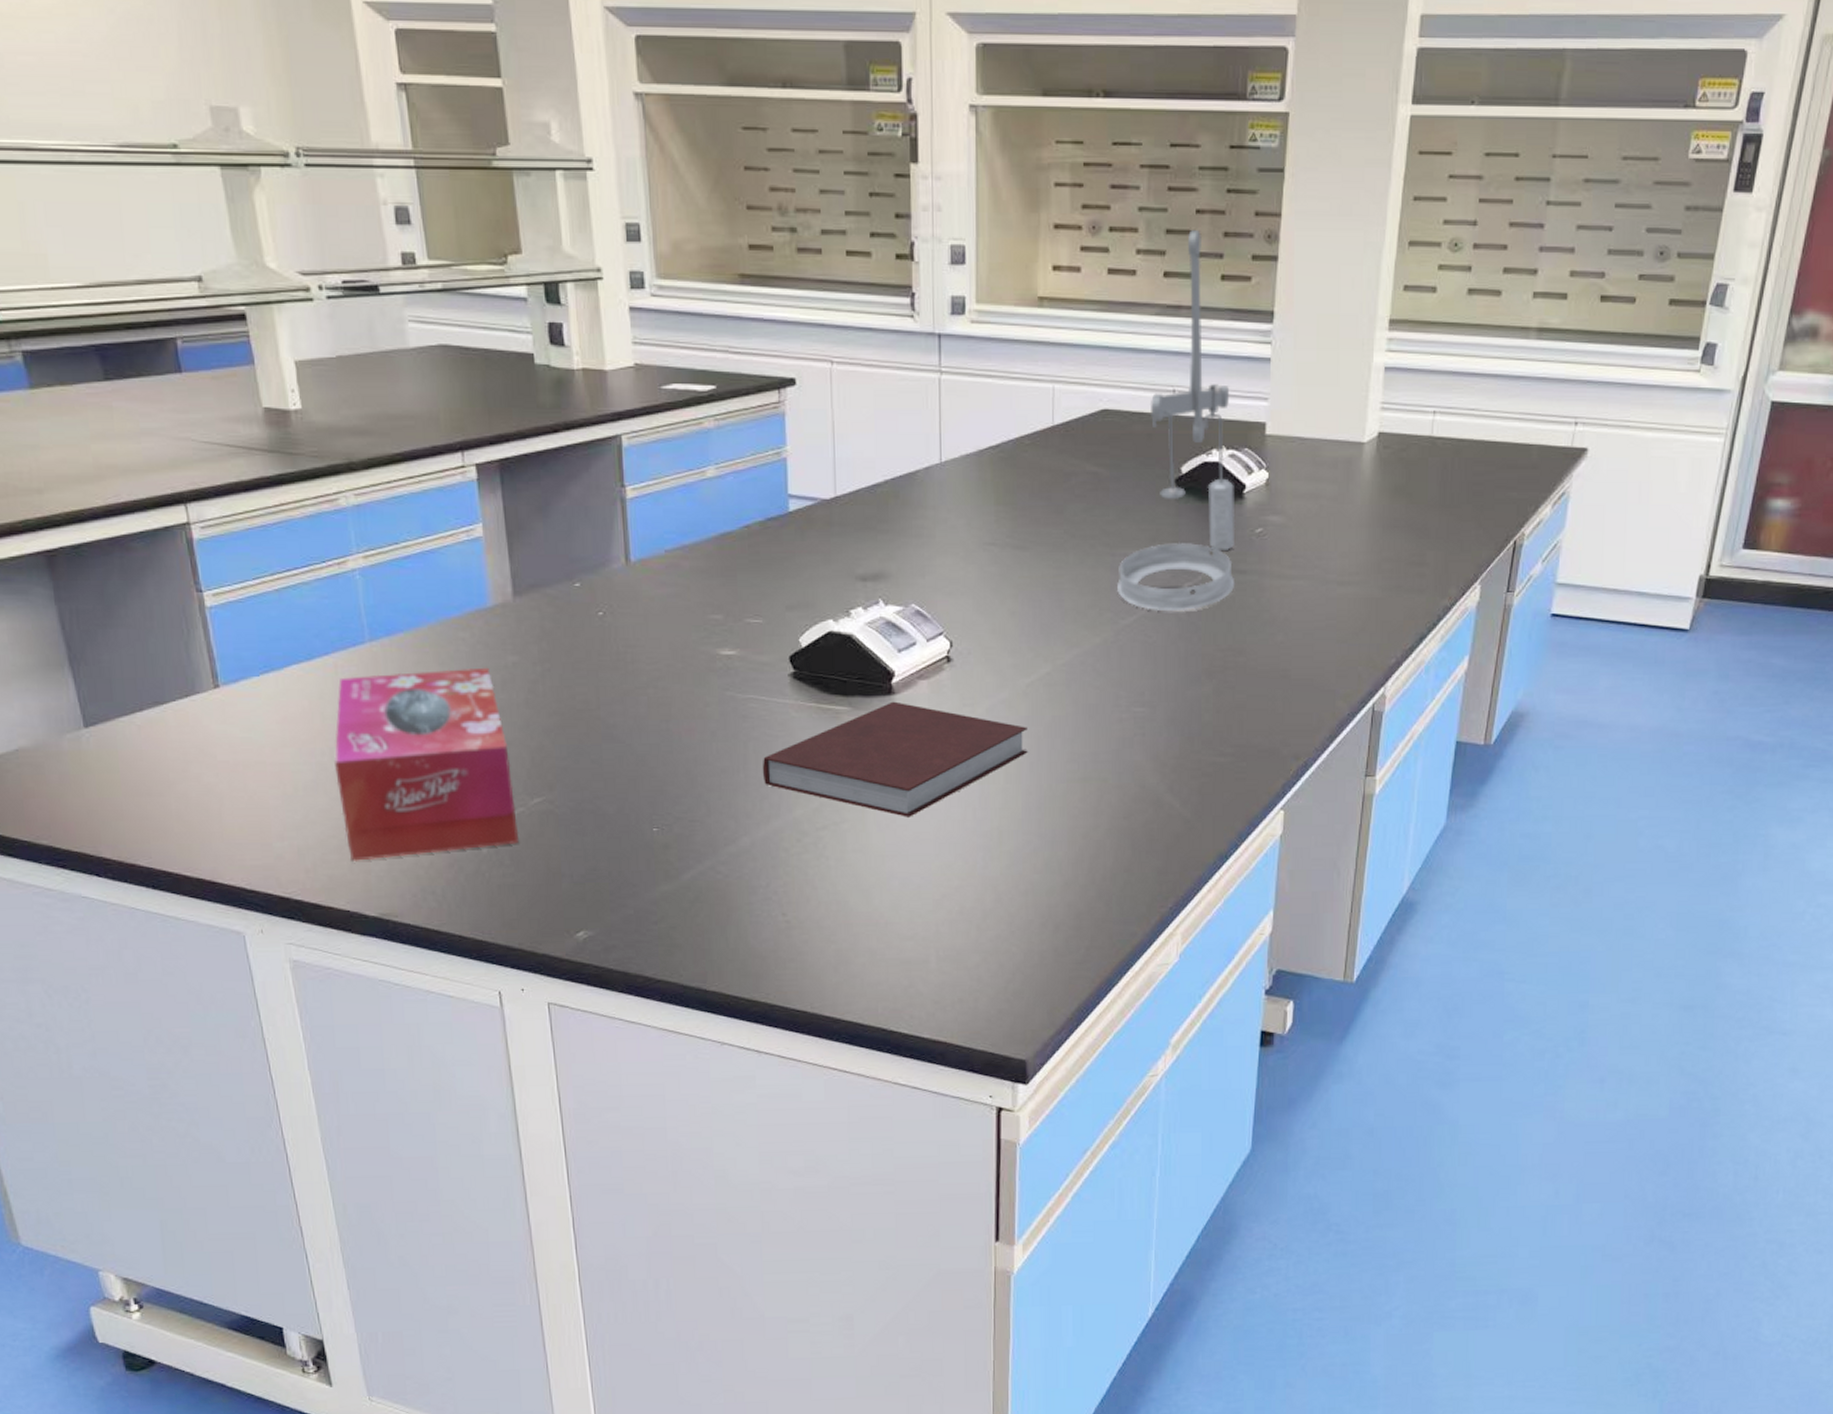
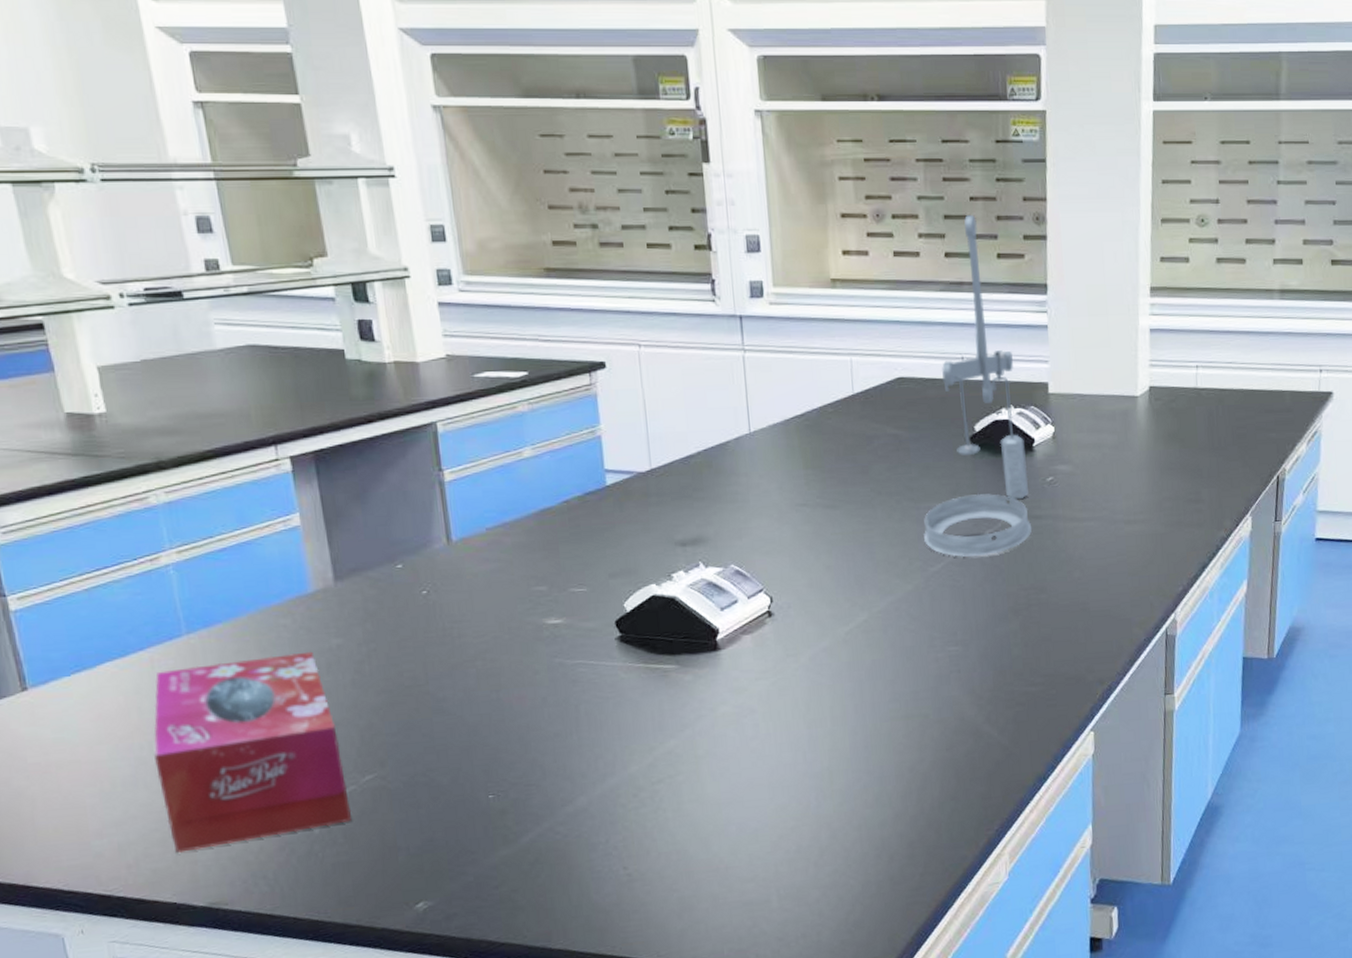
notebook: present [762,701,1028,817] -> none [594,656,852,766]

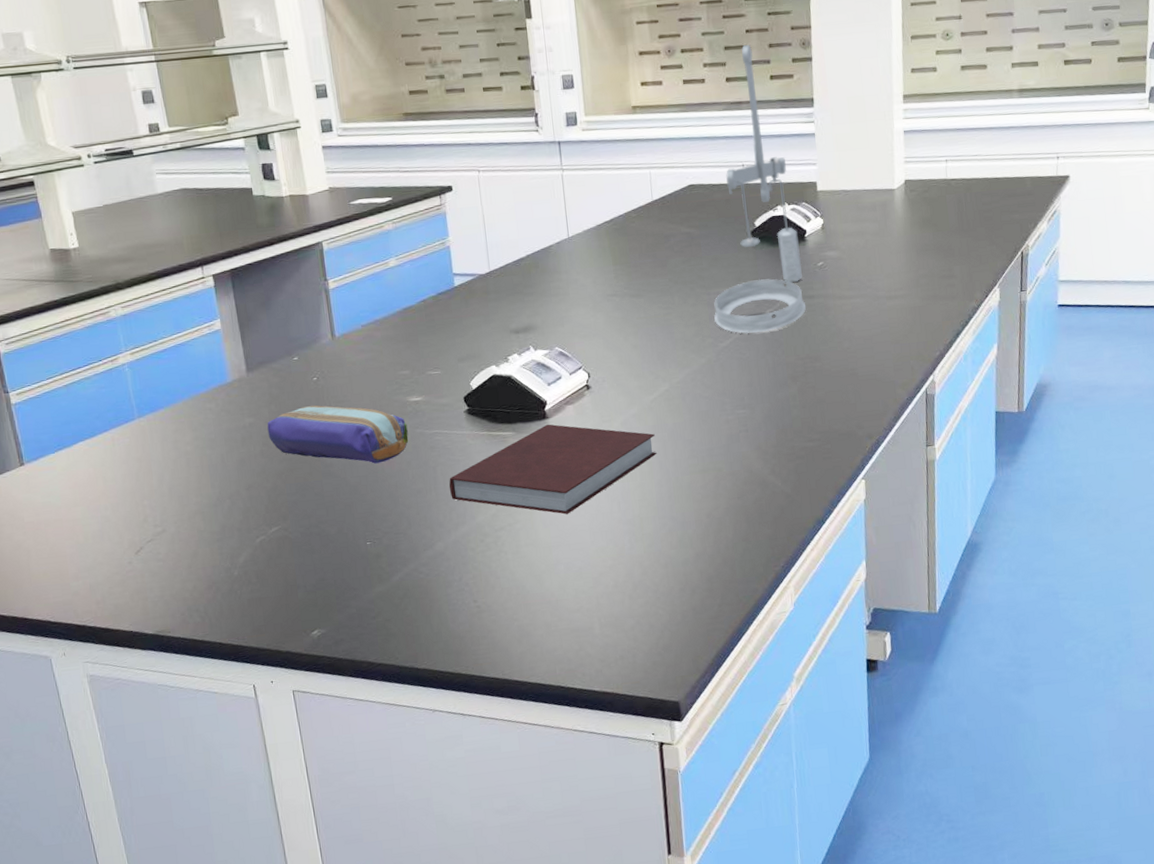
tissue box: present [153,651,352,853] -> none [115,429,262,591]
pencil case: none [360,624,545,699] -> present [267,405,409,464]
notebook: none [594,656,852,766] -> present [449,424,657,515]

